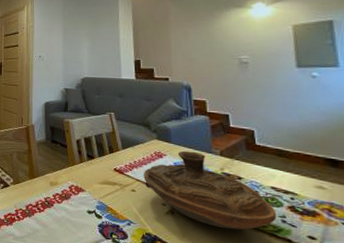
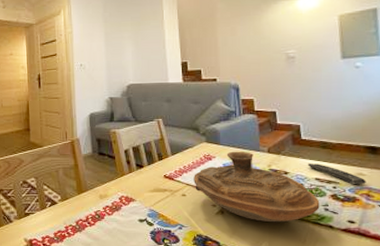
remote control: none [262,170,327,198] -> present [307,162,366,184]

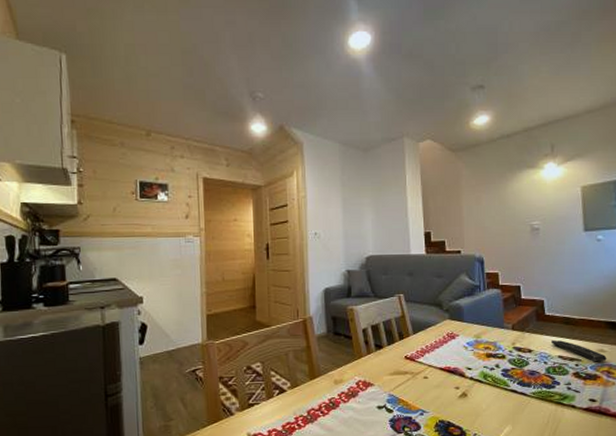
decorative bowl: present [194,151,320,223] -> none [436,328,563,404]

